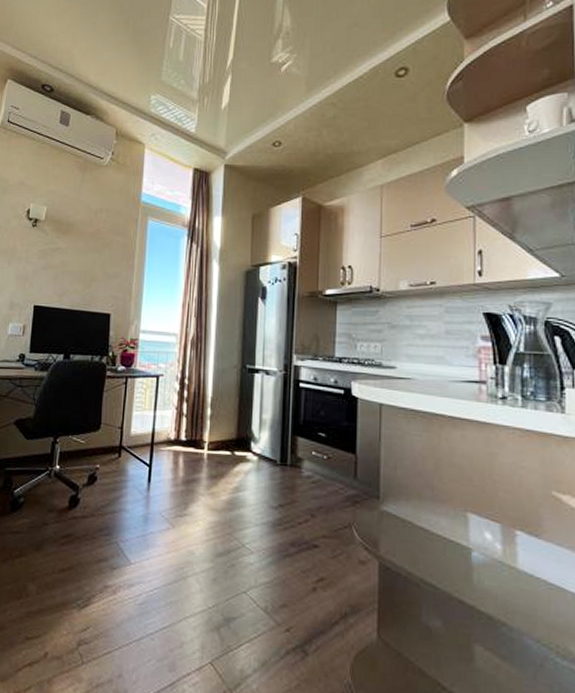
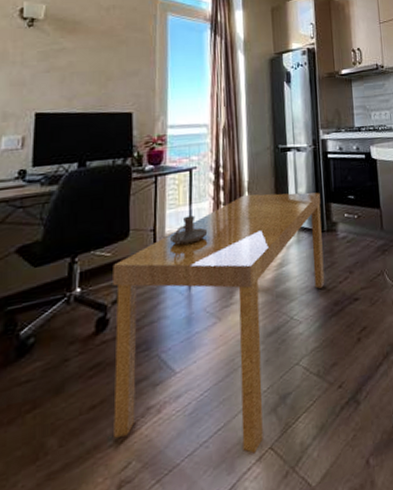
dining table: none [77,410,287,662] -> present [113,192,325,454]
candle holder: none [135,421,169,448] -> present [170,215,208,246]

